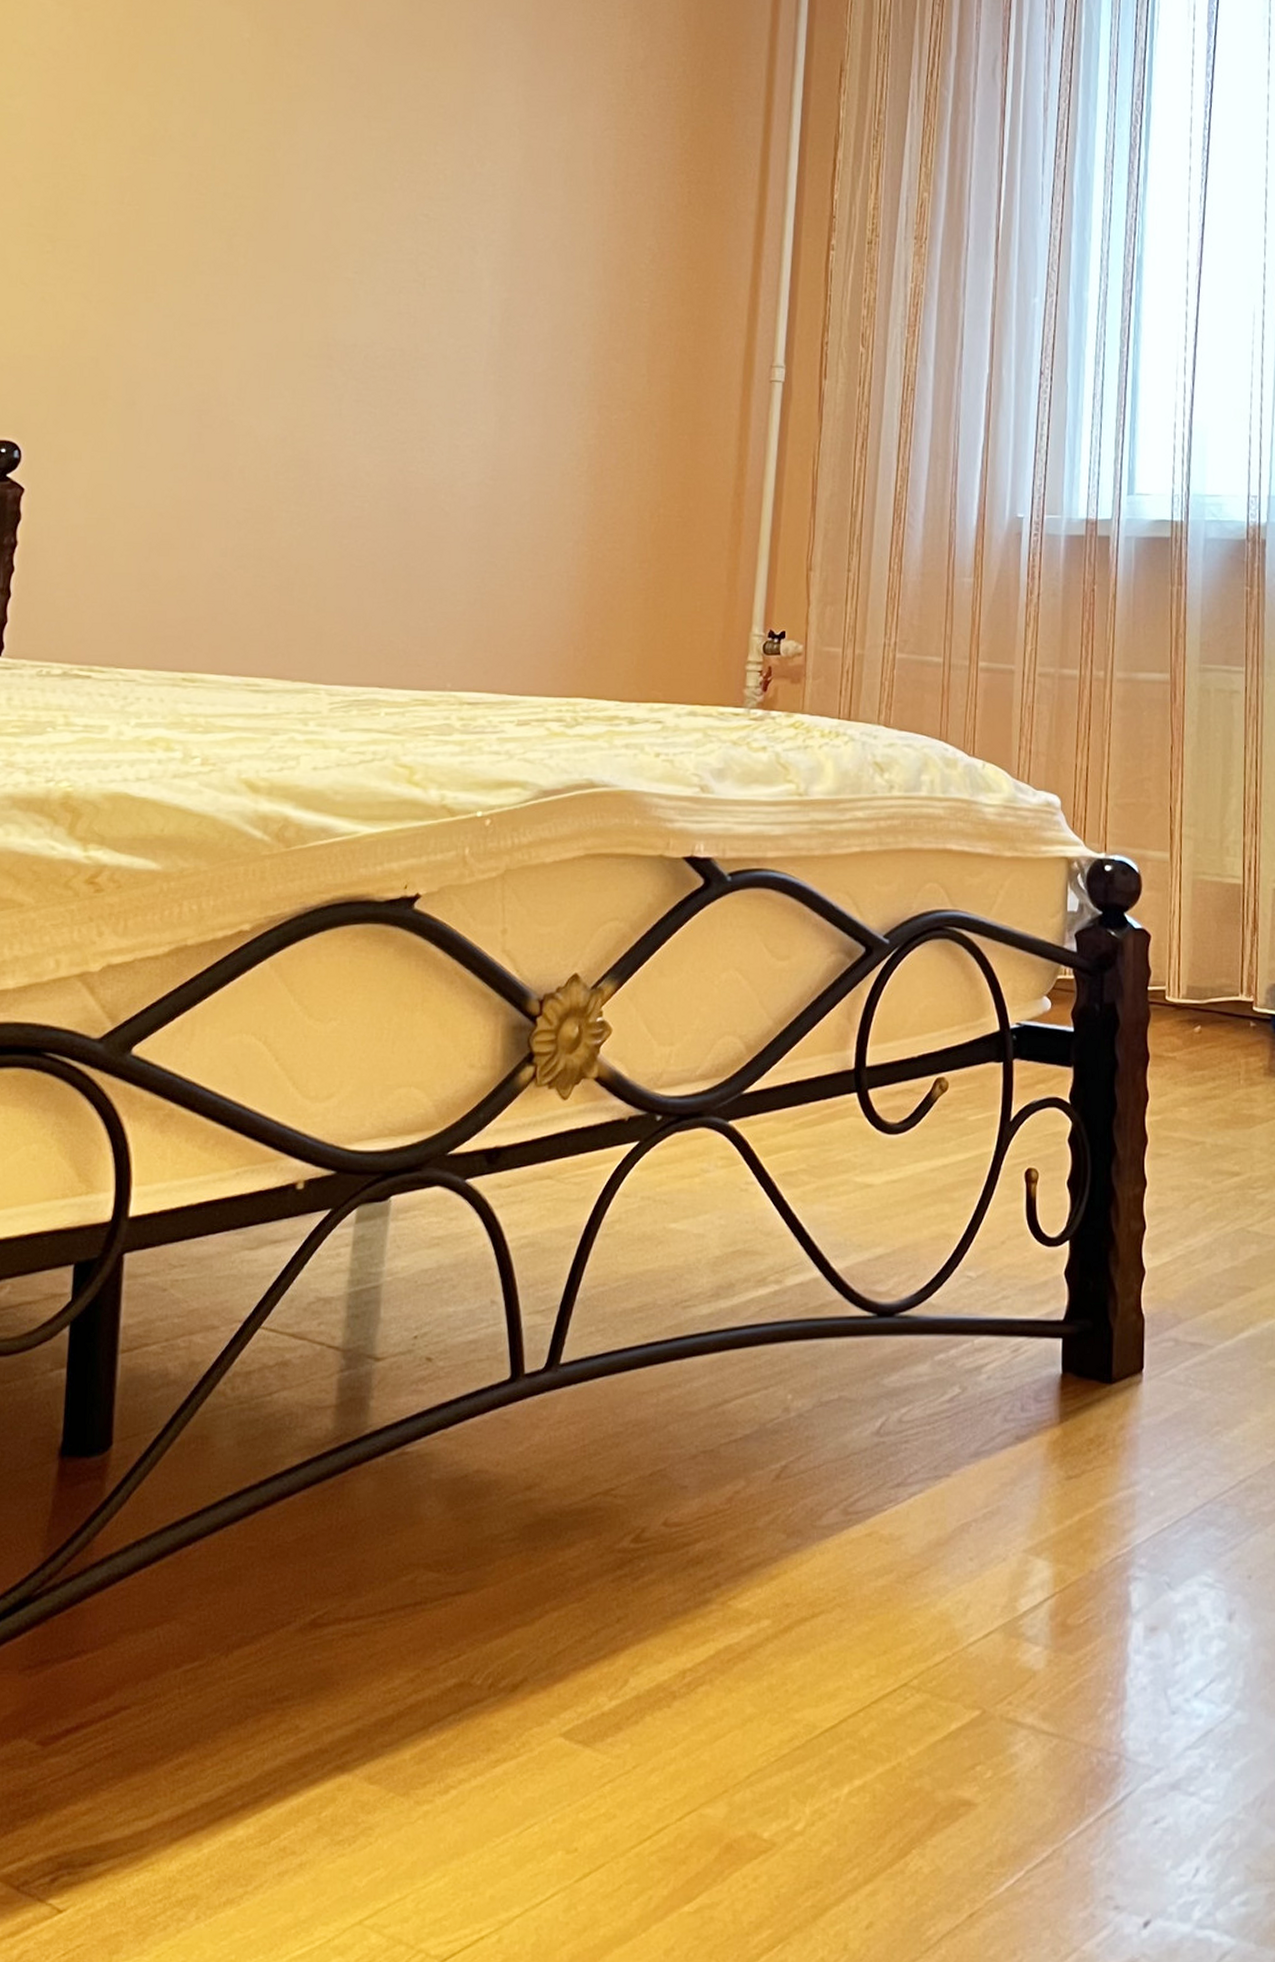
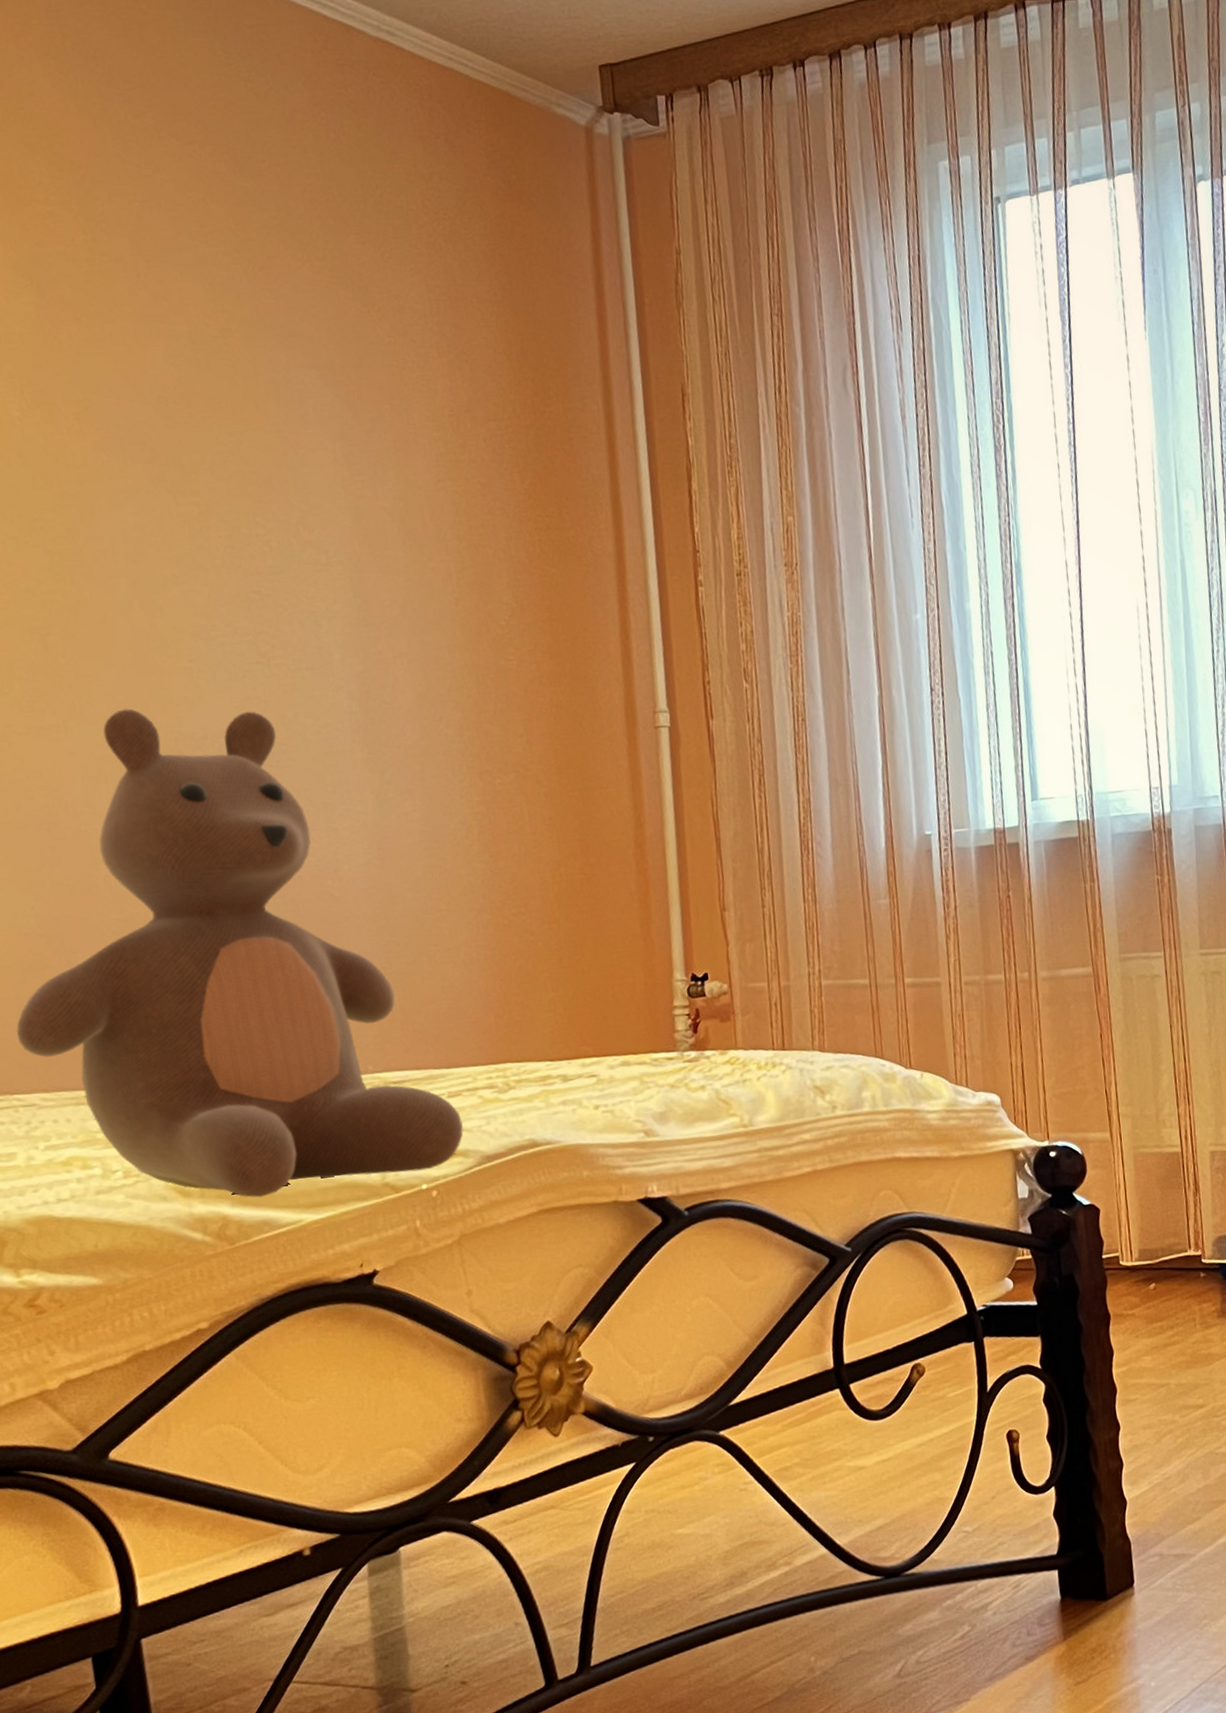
teddy bear: none [132,310,526,803] -> present [16,708,463,1198]

